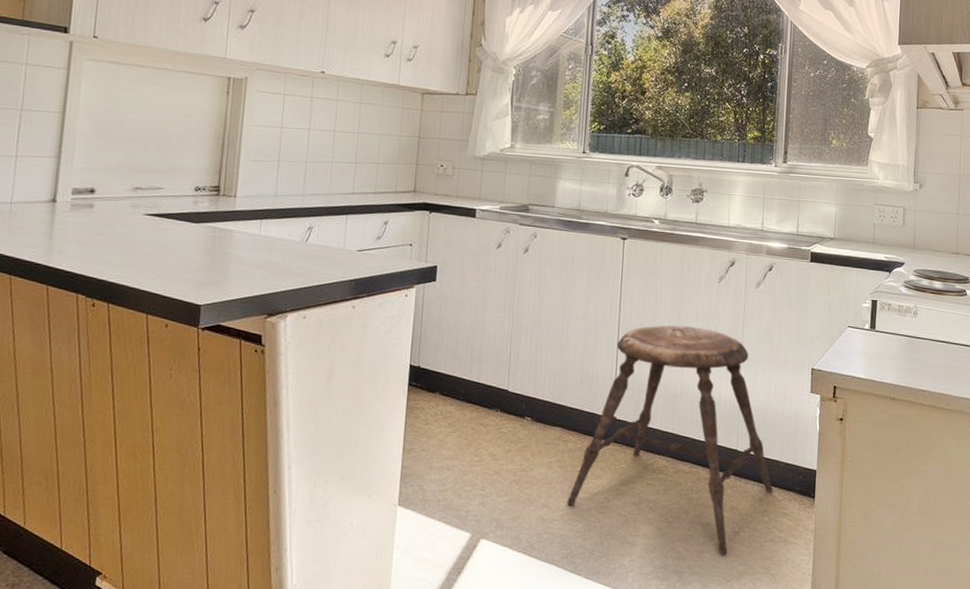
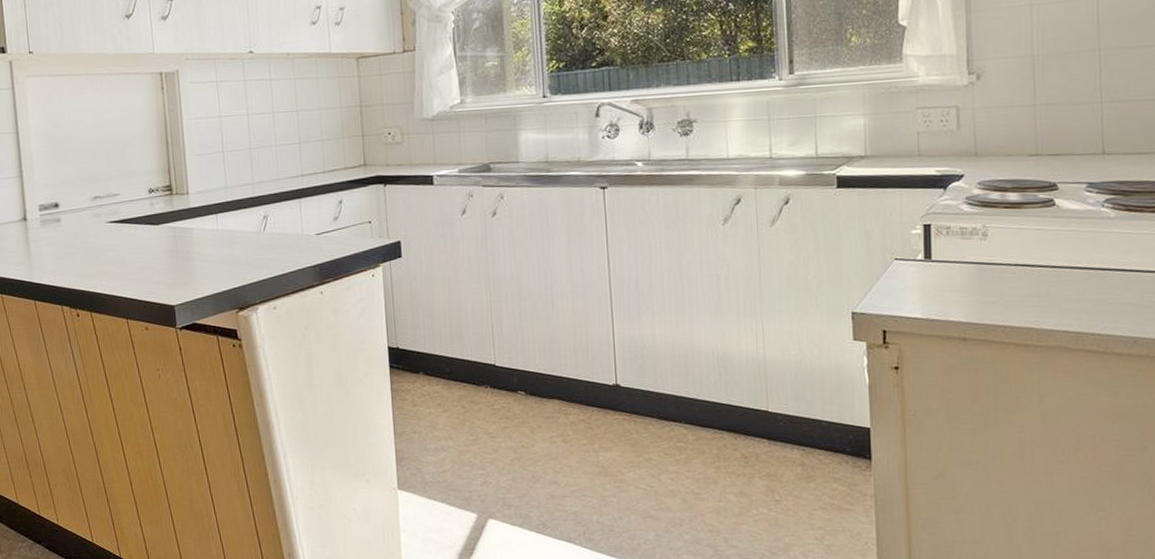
stool: present [567,325,773,555] -> none [576,277,818,526]

